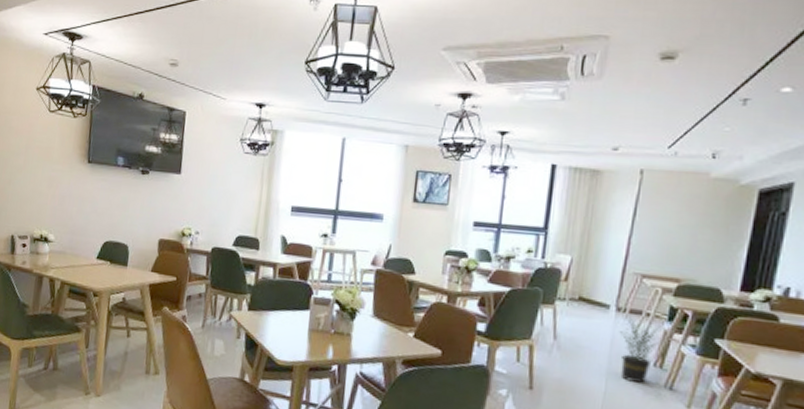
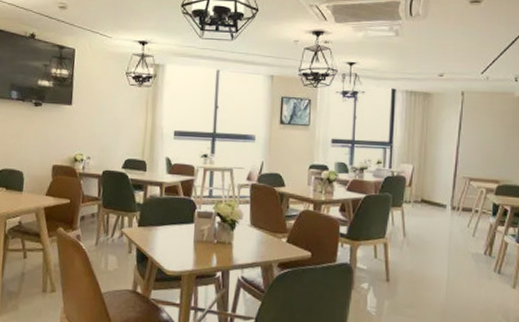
potted plant: present [620,317,664,383] -> none [456,214,490,270]

